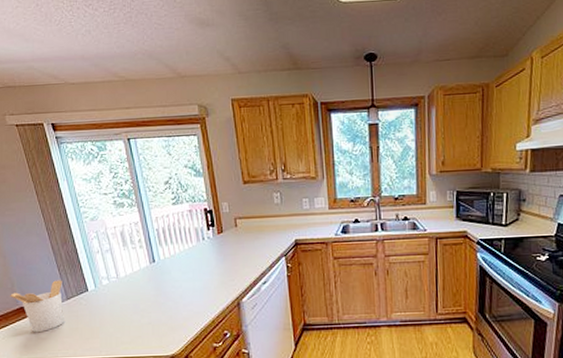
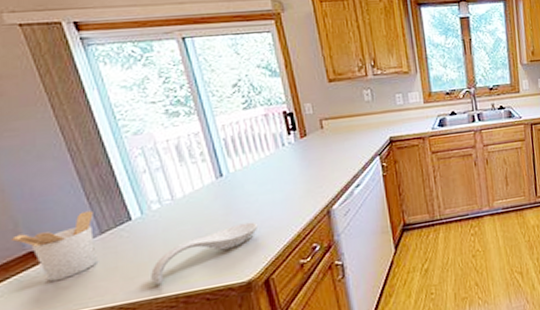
spoon rest: none [101,304,181,348] -> present [151,222,259,286]

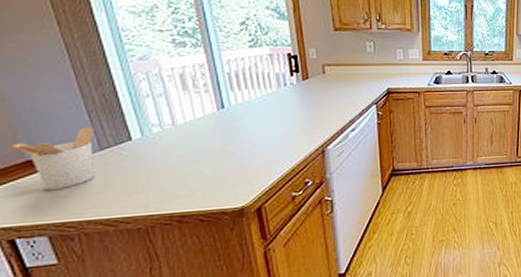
spoon rest: present [151,222,259,286] -> none [147,153,255,204]

